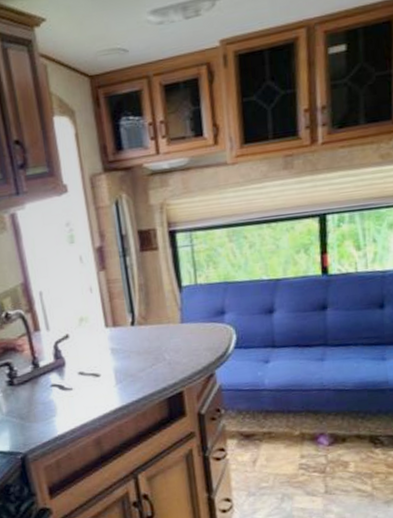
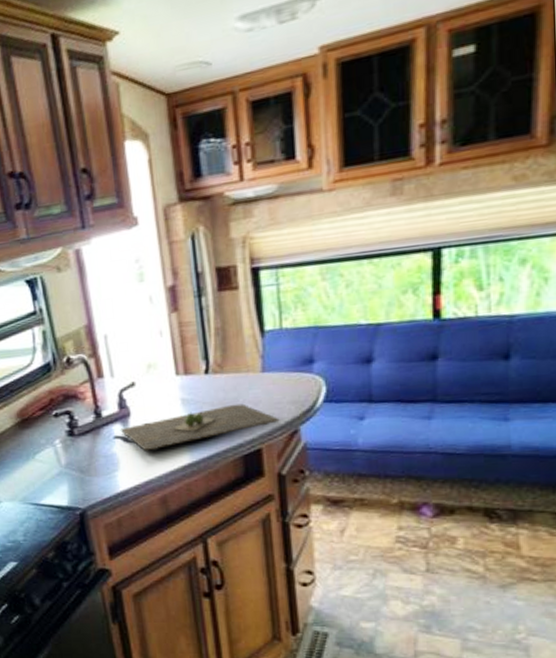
cutting board: none [56,351,198,398] -> present [120,403,280,451]

